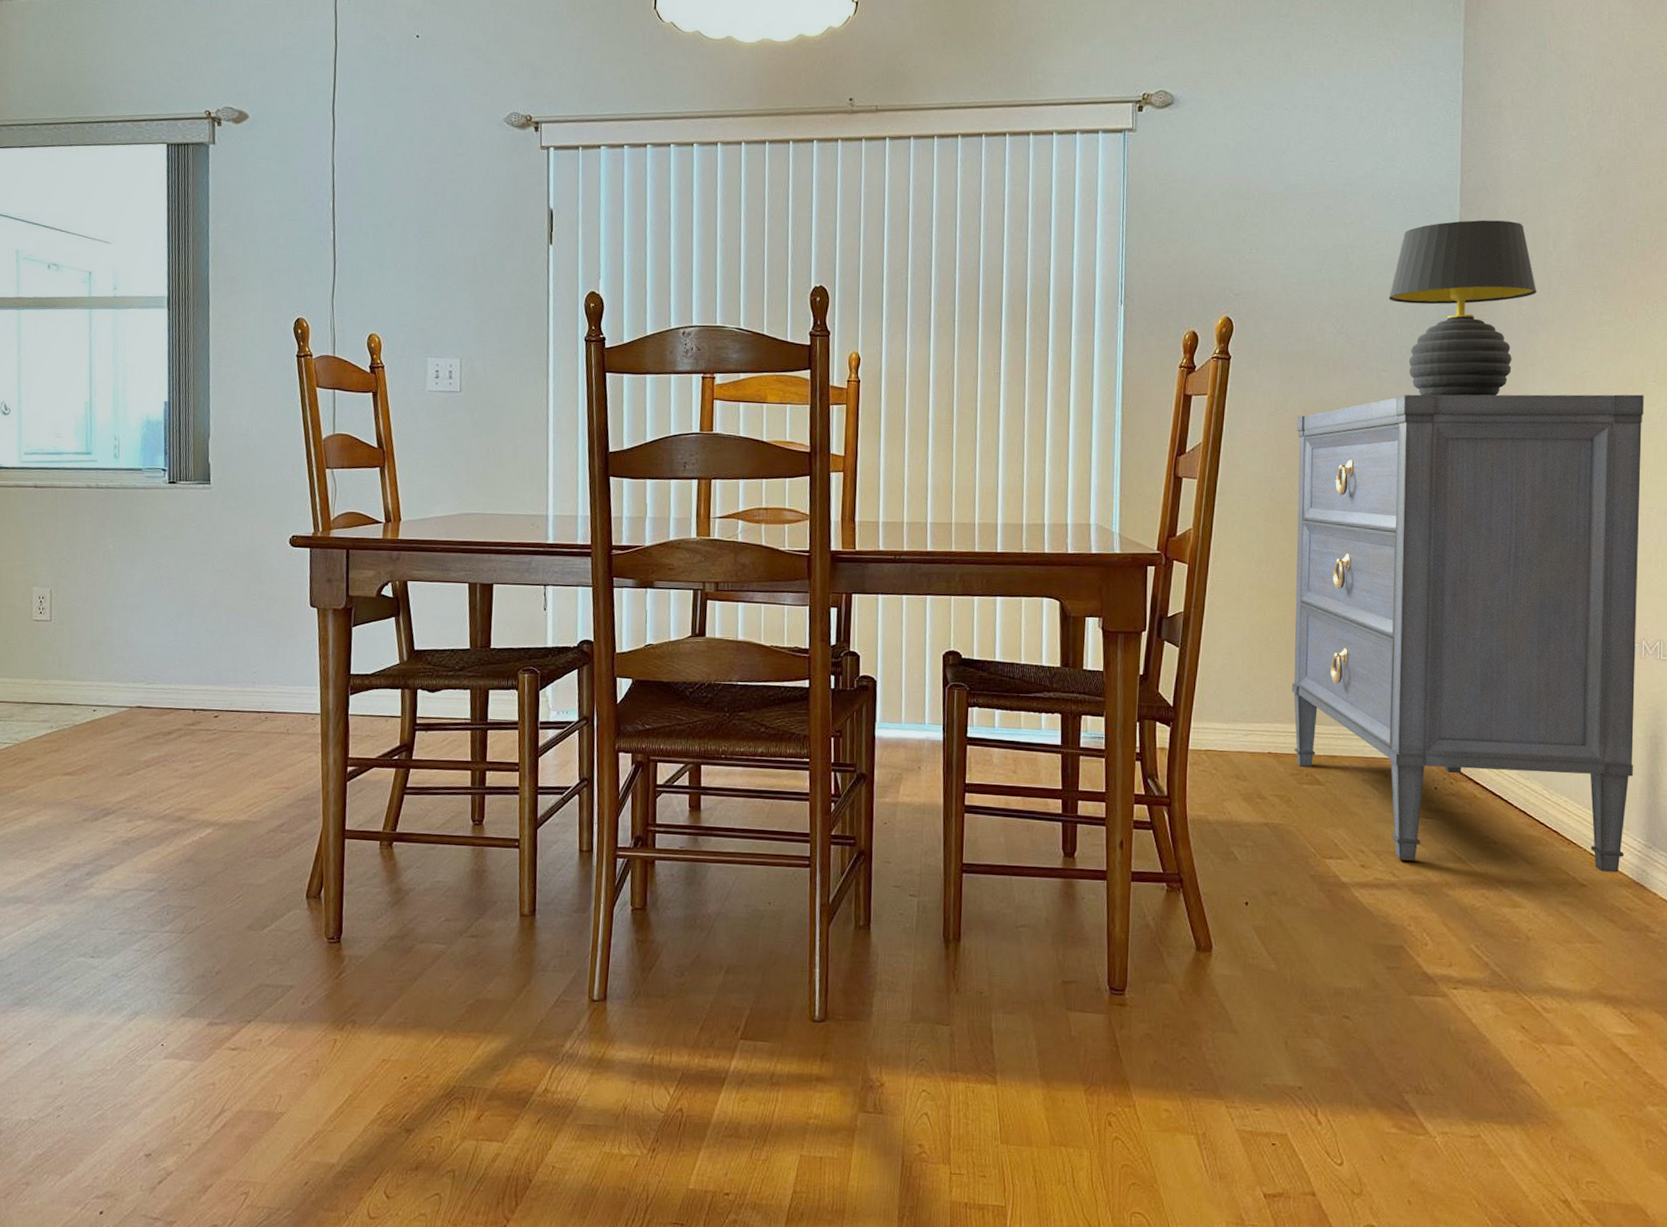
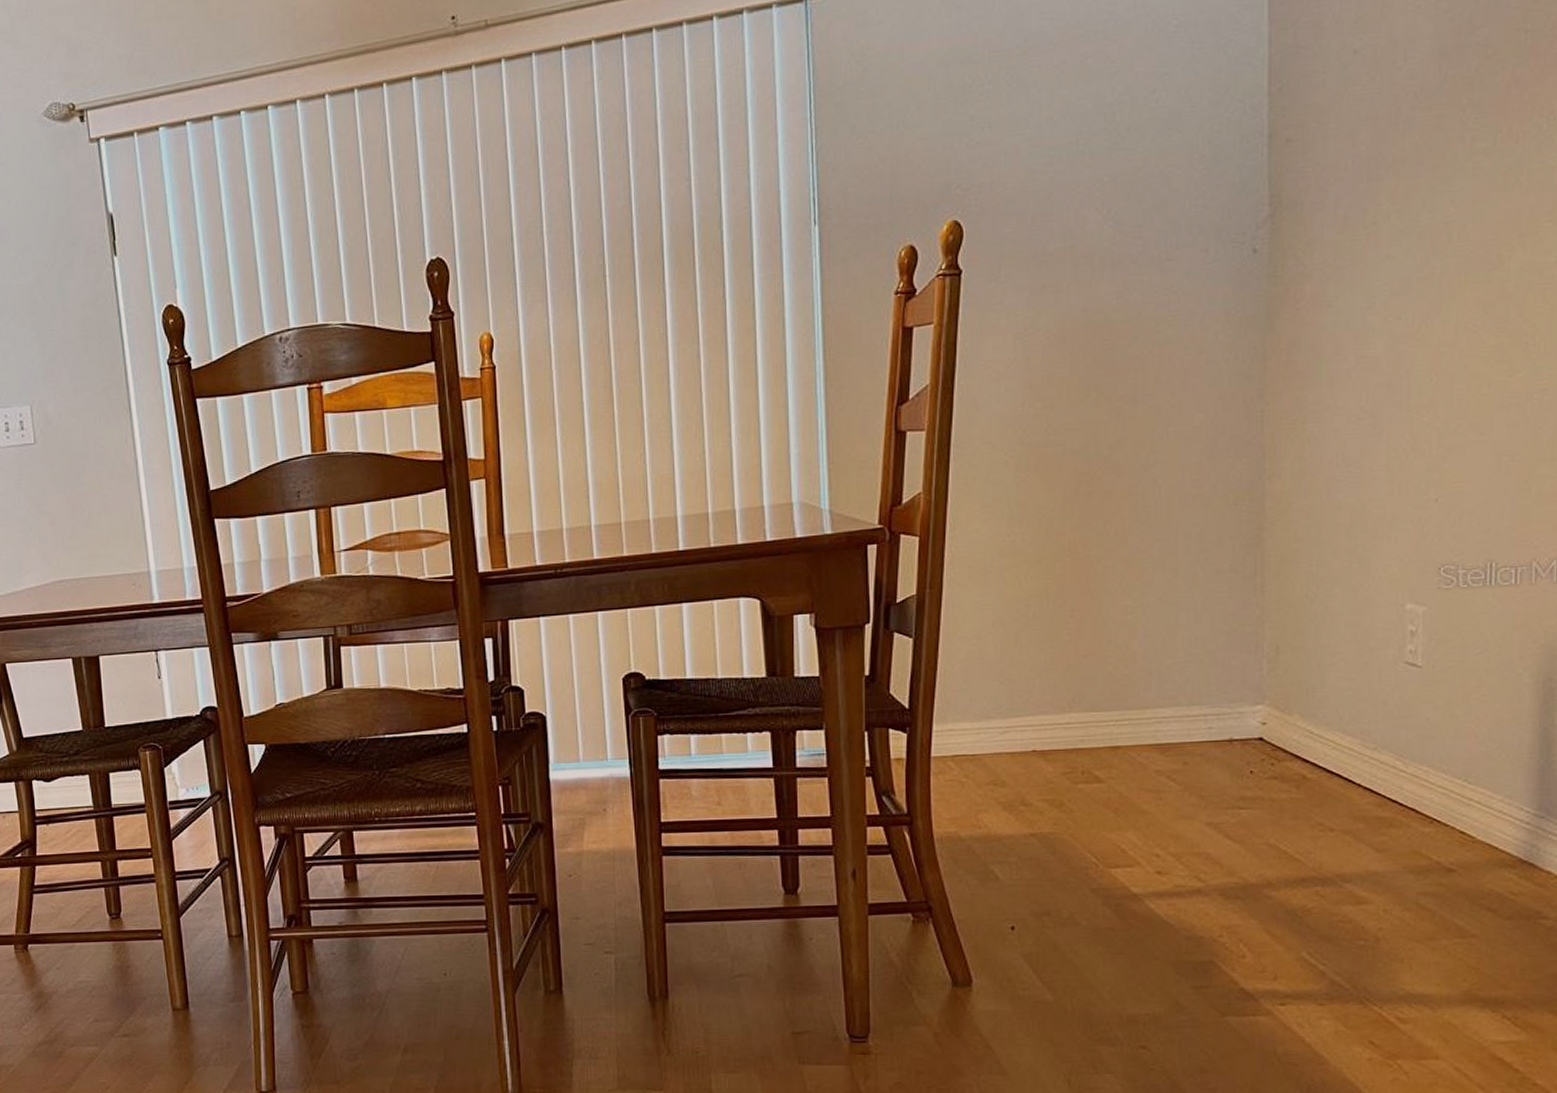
dresser: present [1291,394,1644,873] -> none [1052,241,1535,861]
table lamp: present [1388,220,1537,396] -> none [1171,33,1380,286]

